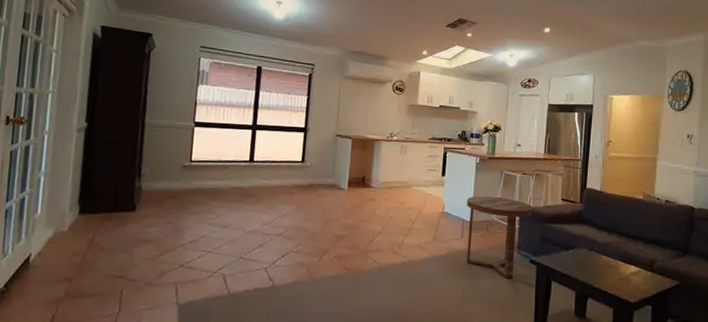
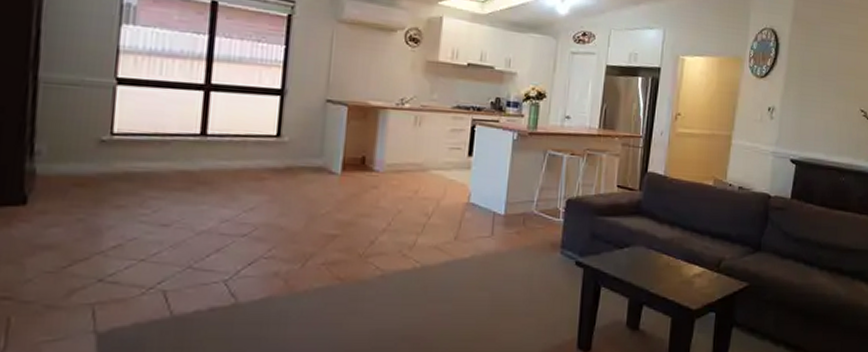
side table: present [466,195,533,279] -> none [497,181,582,285]

